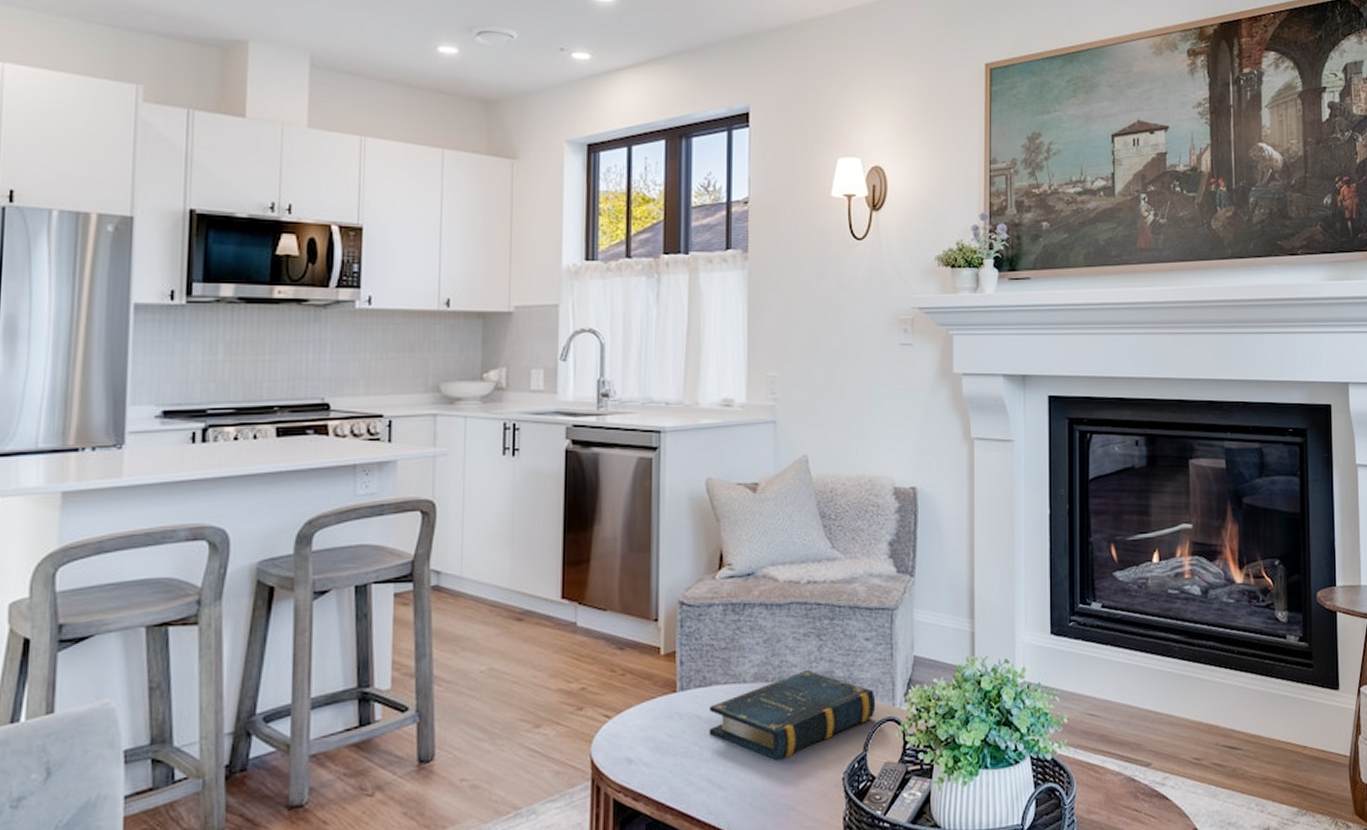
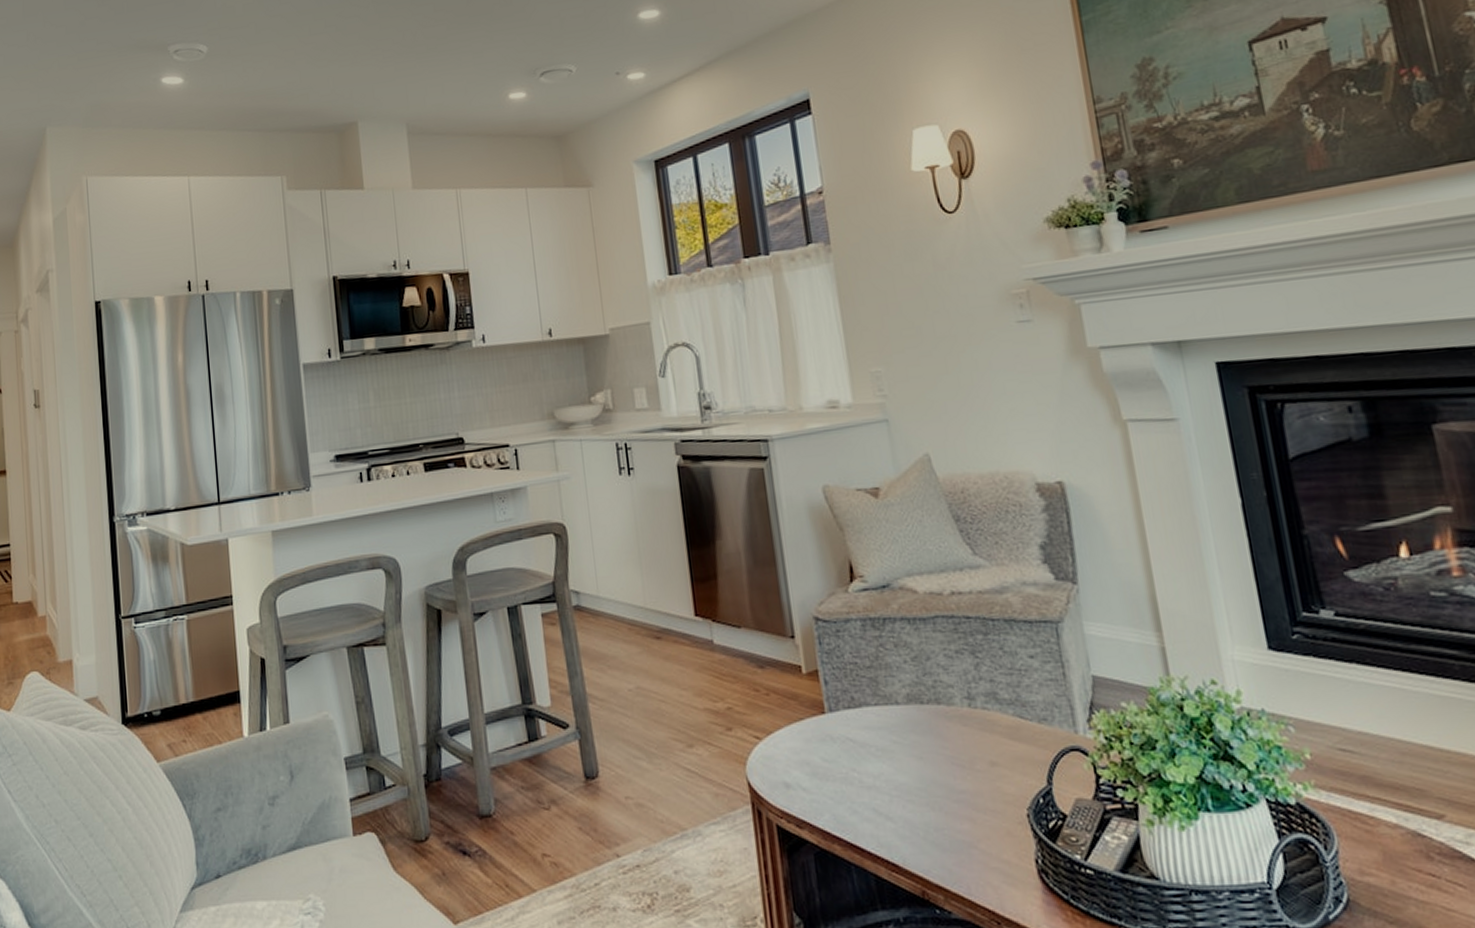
book: present [709,670,876,760] -> none [863,691,1055,791]

